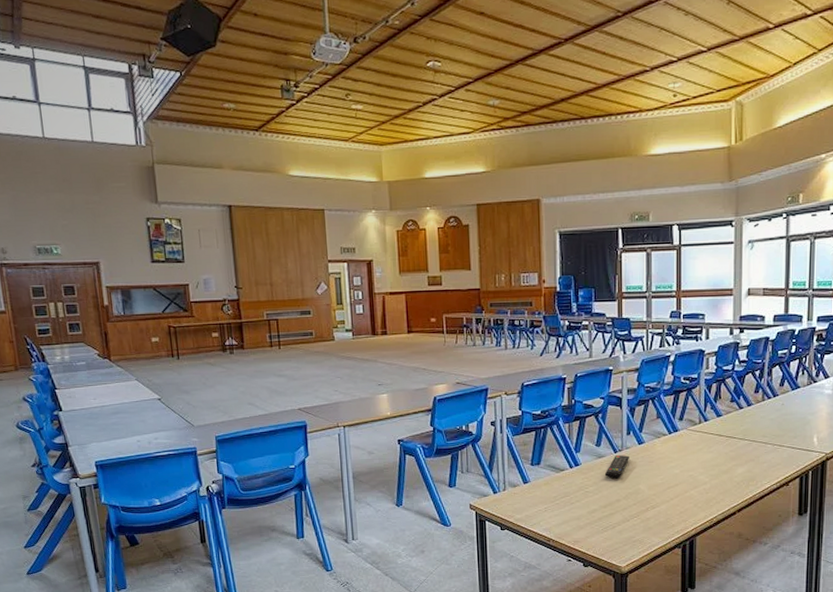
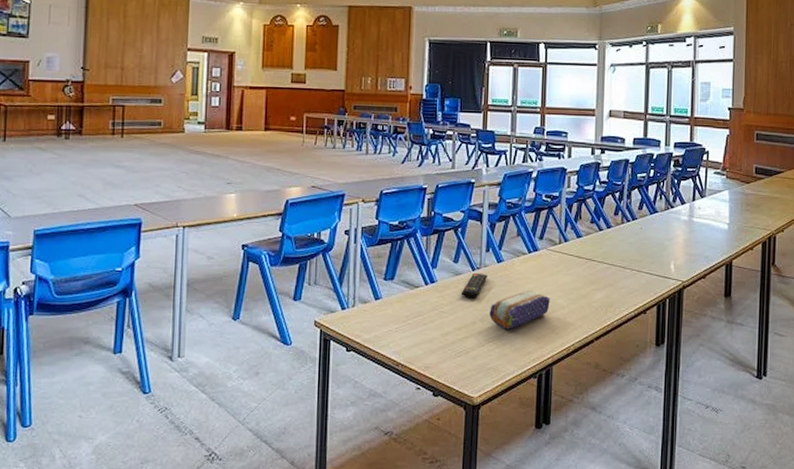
pencil case: none [633,468,692,505] -> present [489,290,550,329]

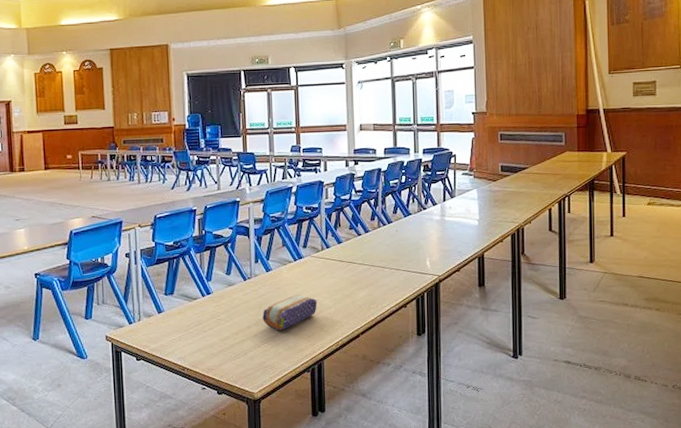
remote control: present [461,274,487,299] -> none [235,283,258,306]

